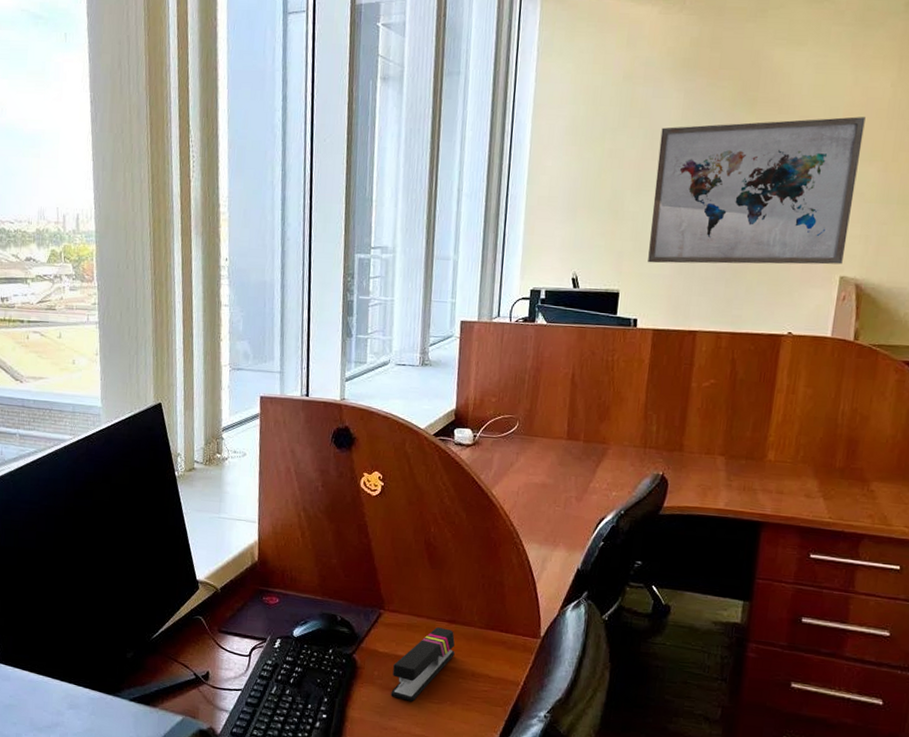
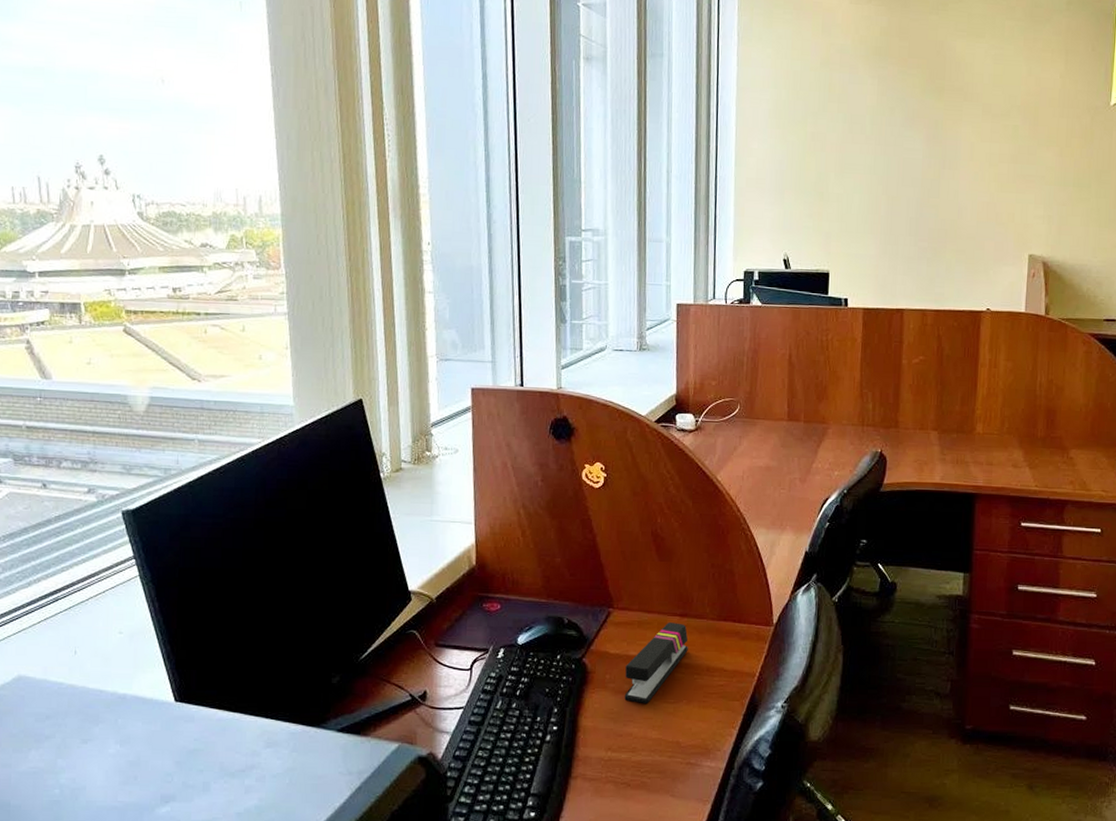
wall art: present [648,117,866,265] -> none [854,105,1040,244]

